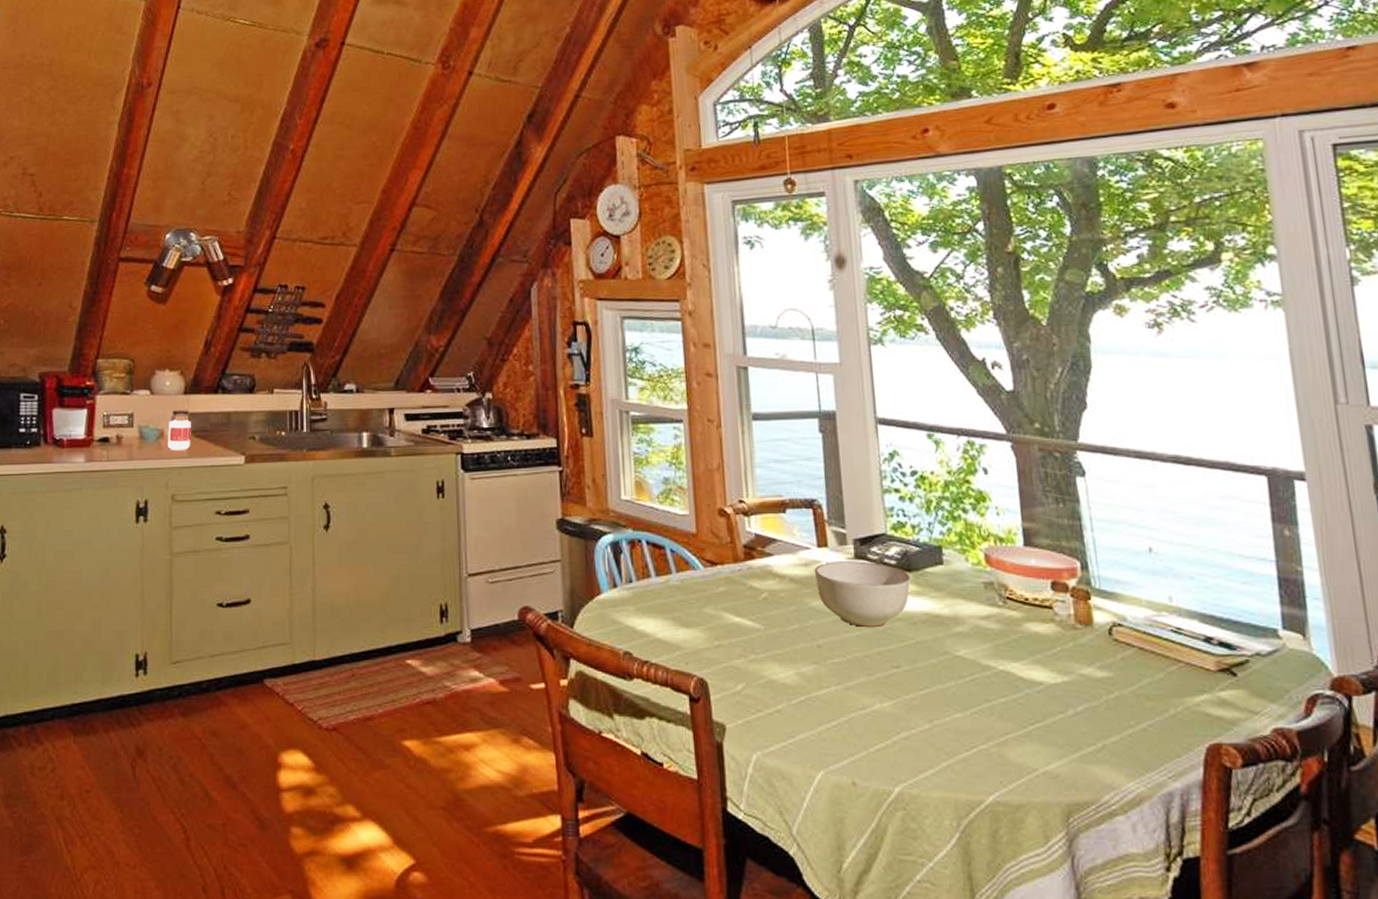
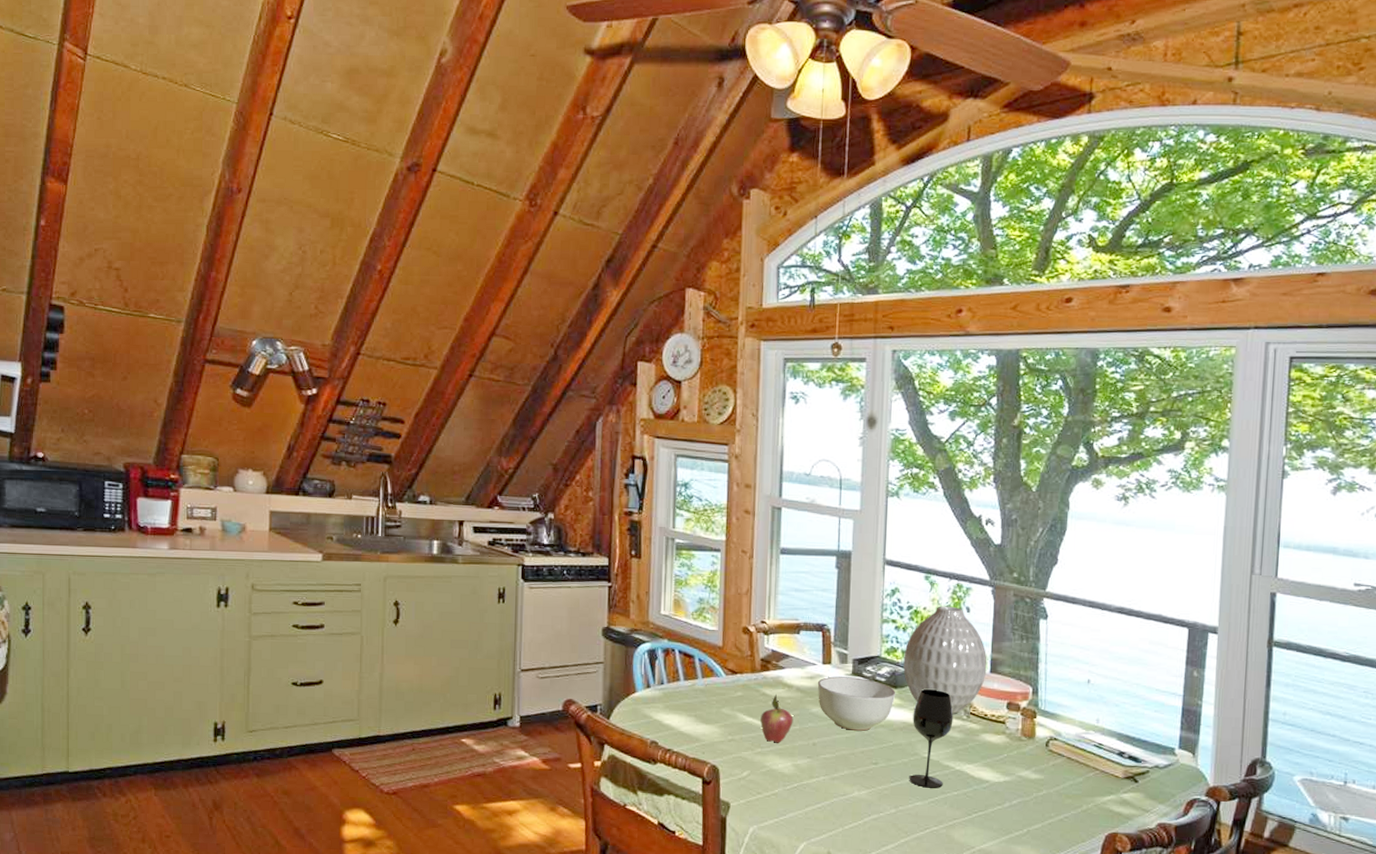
jar: present [168,410,193,450] -> none [249,508,274,545]
fruit: none [751,586,791,647] -> present [760,694,793,743]
vase: none [914,468,1020,600] -> present [903,606,987,714]
wine glass: none [935,571,987,695] -> present [909,689,954,788]

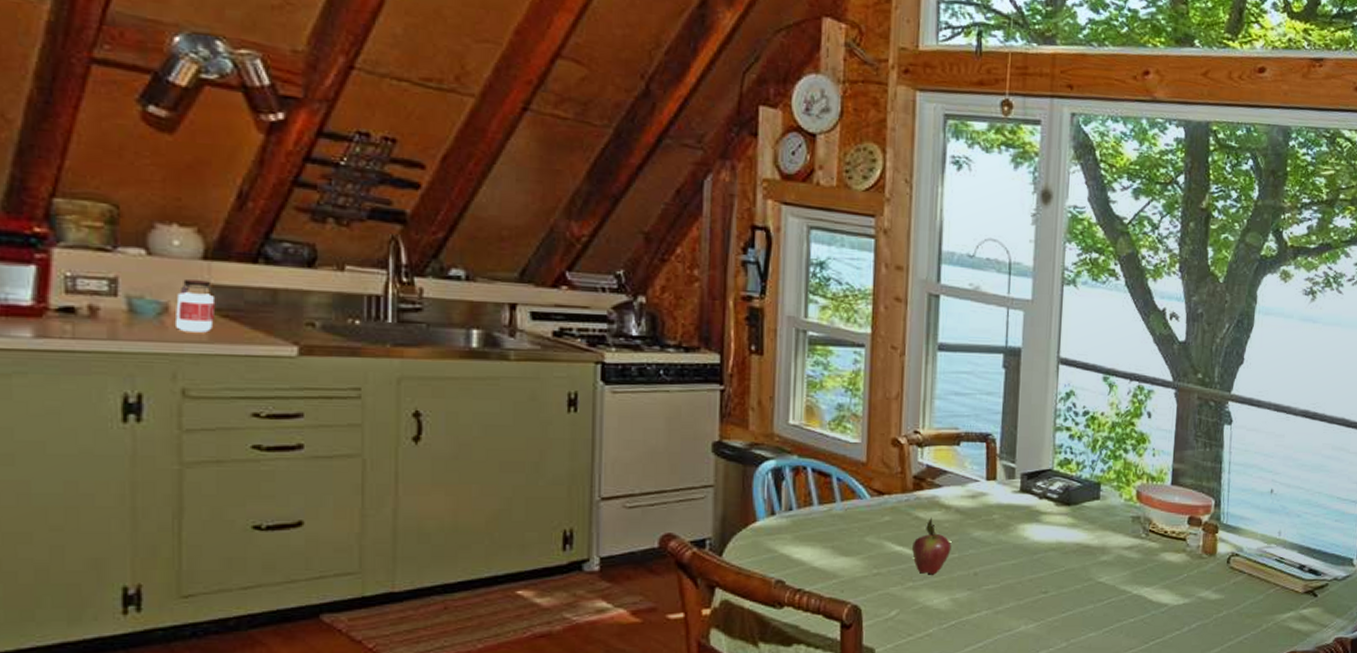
jar: none [249,508,274,545] -> present [176,279,218,333]
bowl: present [817,676,896,731] -> none [980,494,1069,556]
vase: present [903,606,987,714] -> none [1077,411,1169,532]
wine glass: present [909,689,954,788] -> none [1082,506,1132,616]

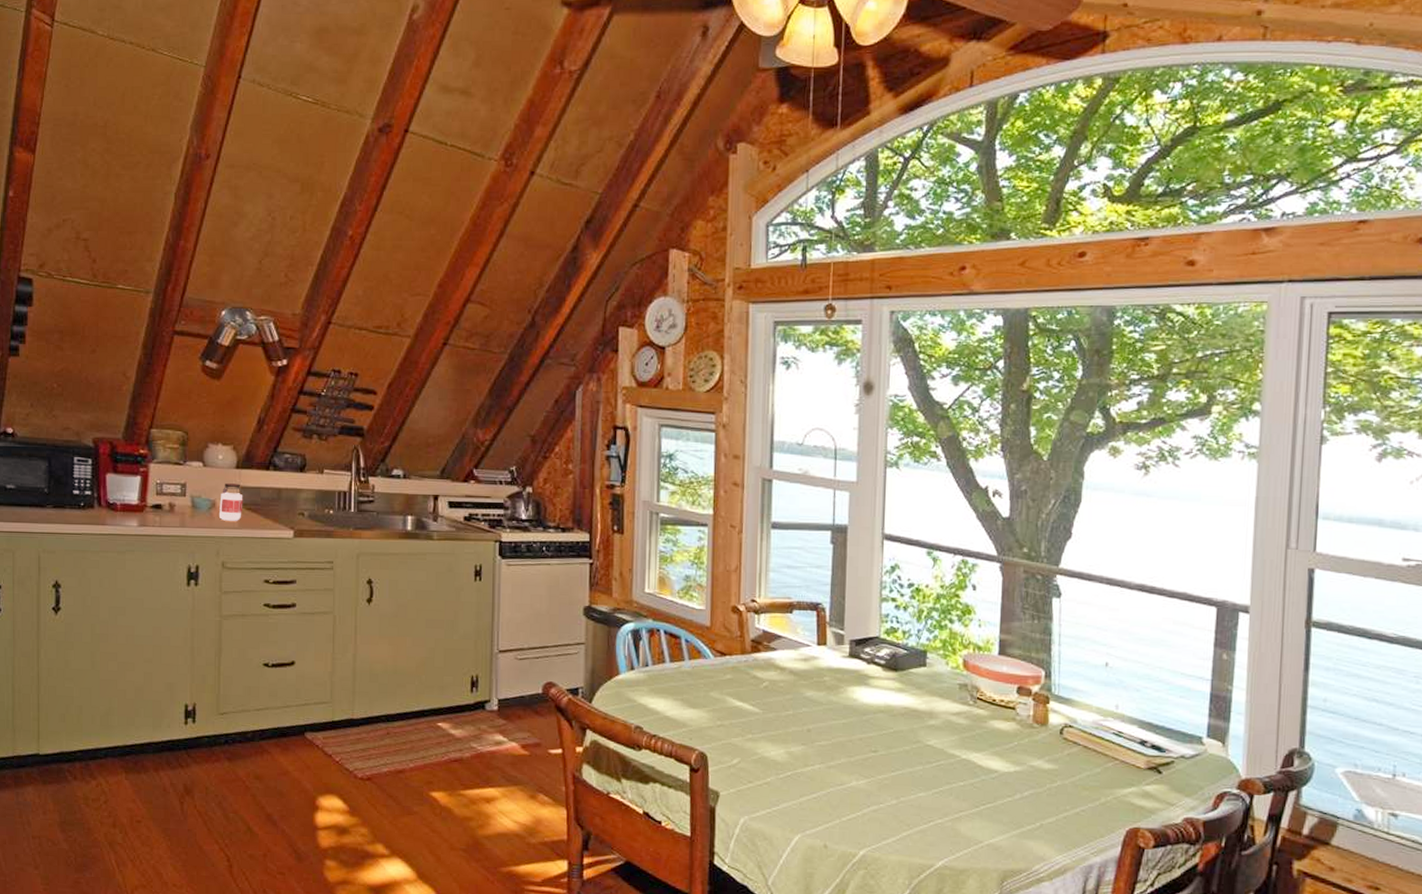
fruit: present [912,517,952,575] -> none [751,677,786,729]

